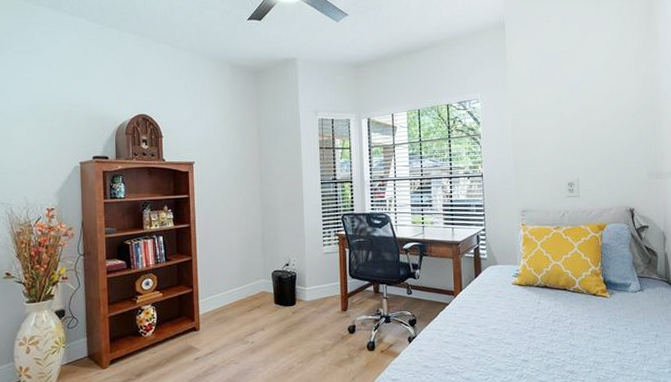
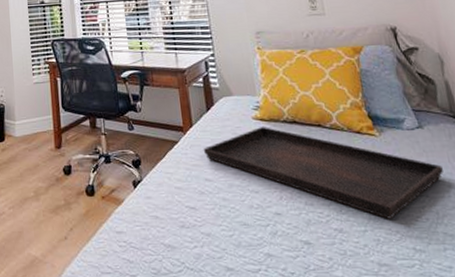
serving tray: none [469,291,654,362] -> present [203,127,443,219]

